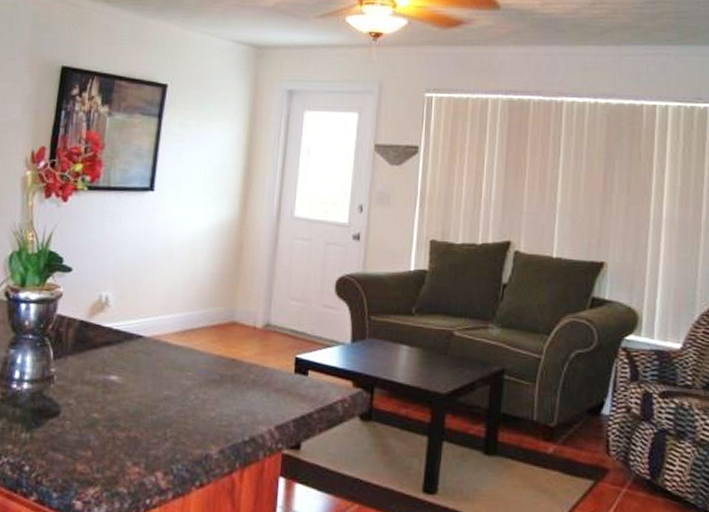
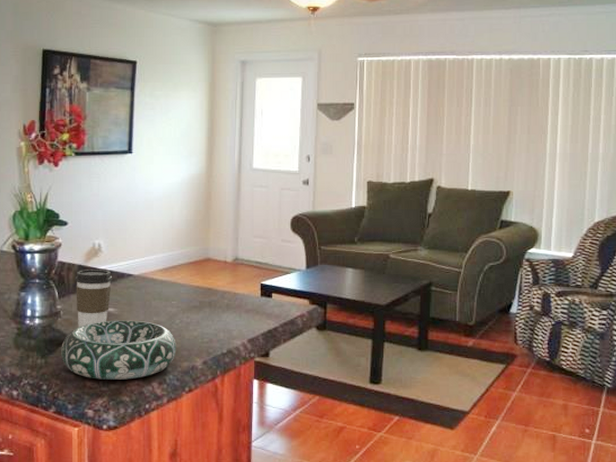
decorative bowl: none [50,390,189,466] -> present [61,320,176,380]
coffee cup: none [73,326,119,397] -> present [75,270,113,328]

